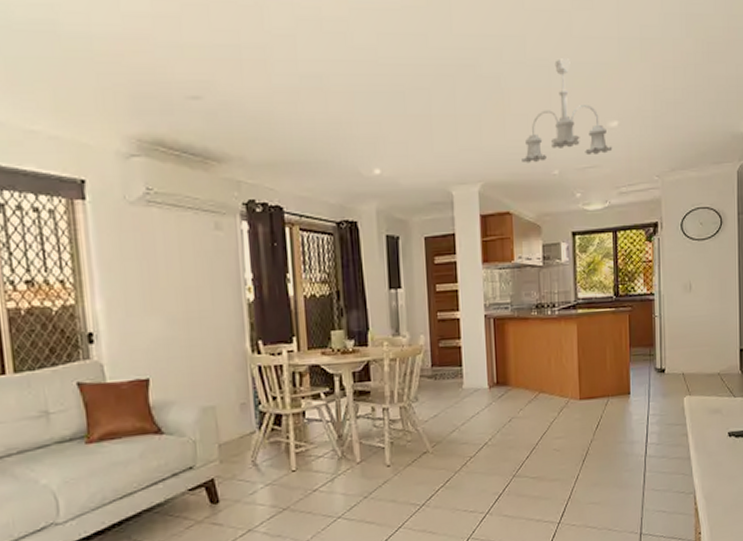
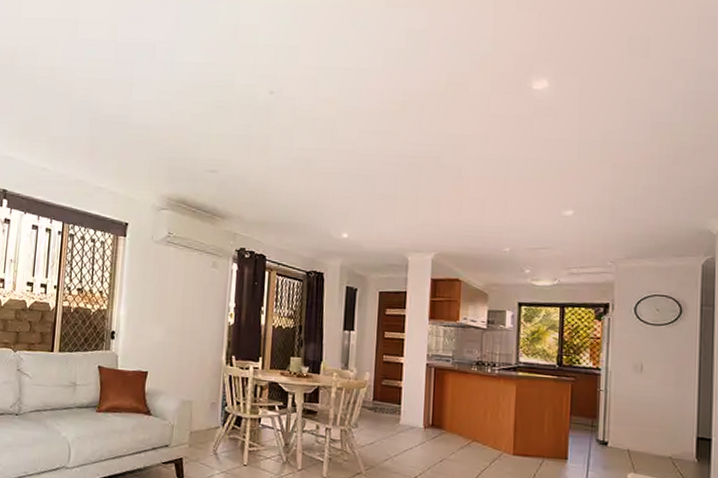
ceiling light fixture: present [522,58,613,163] -> none [475,155,566,241]

